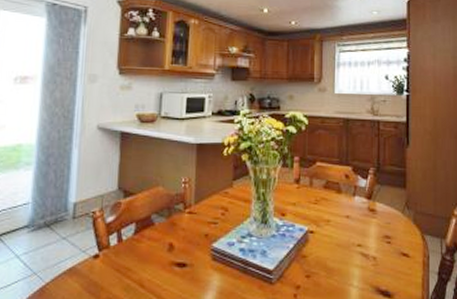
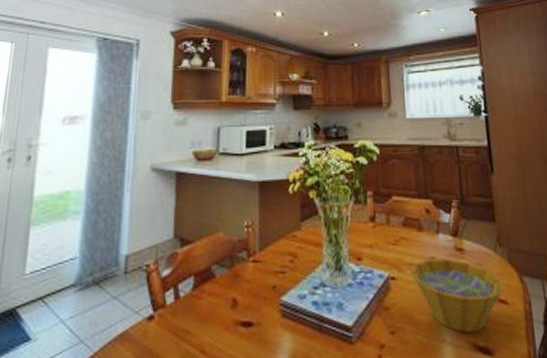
bowl: none [327,217,406,279] -> present [410,258,503,333]

